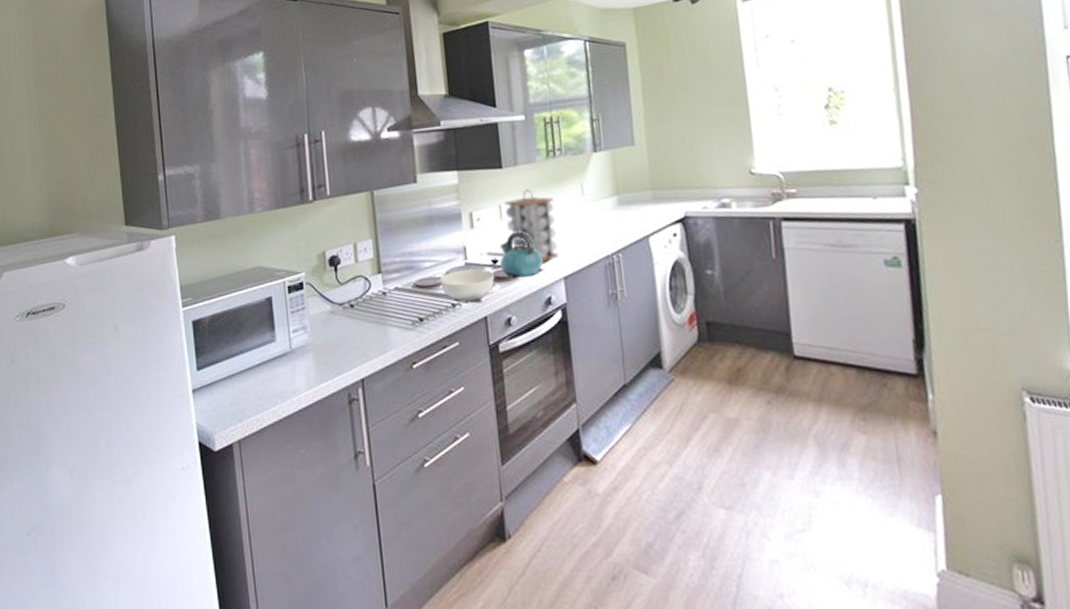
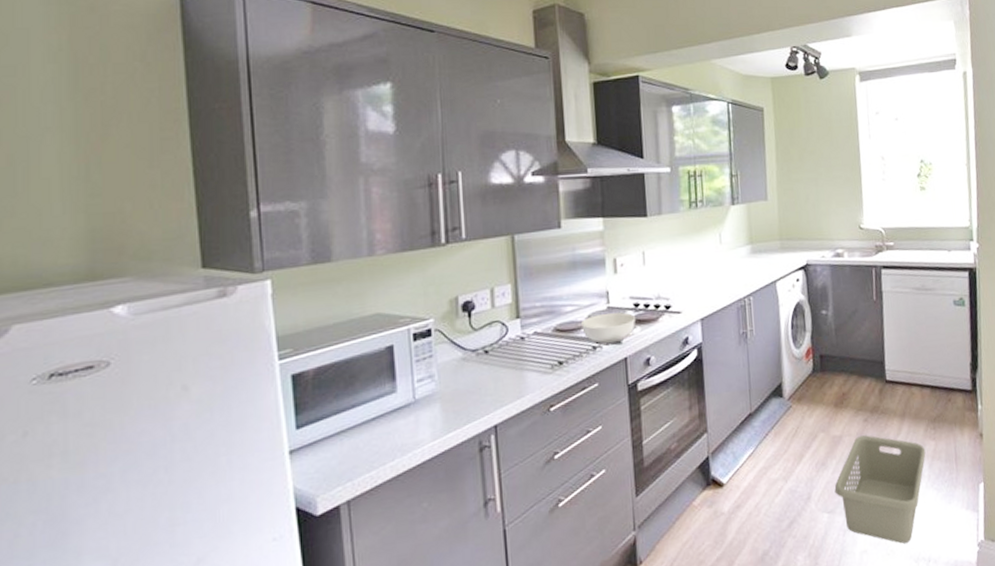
kettle: present [499,231,543,278] -> none [641,276,682,320]
spice rack: present [504,189,559,262] -> none [647,237,697,305]
laundry basket: none [732,420,854,559] -> present [834,435,926,544]

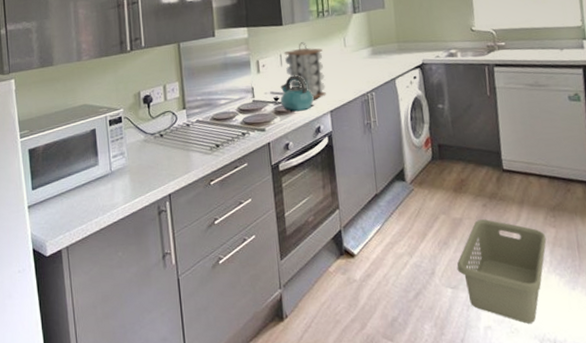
bowl: present [580,312,636,345] -> none [232,105,277,132]
kettle: none [641,276,682,320] -> present [280,75,314,112]
spice rack: none [647,237,697,305] -> present [283,42,326,99]

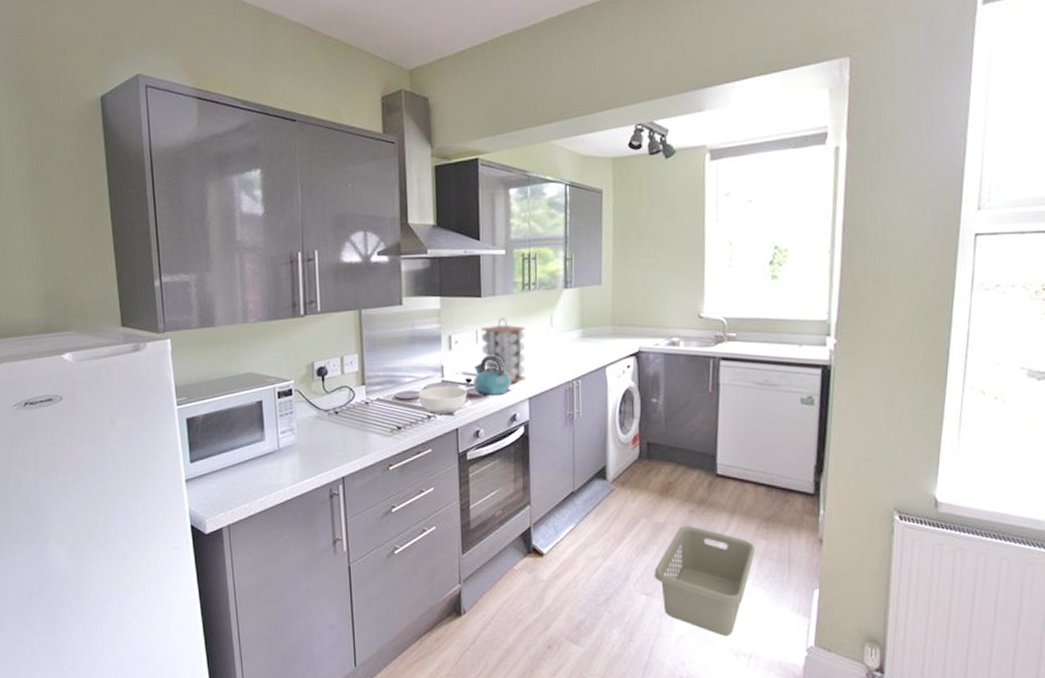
bowl: none [232,105,277,132] -> present [417,385,468,415]

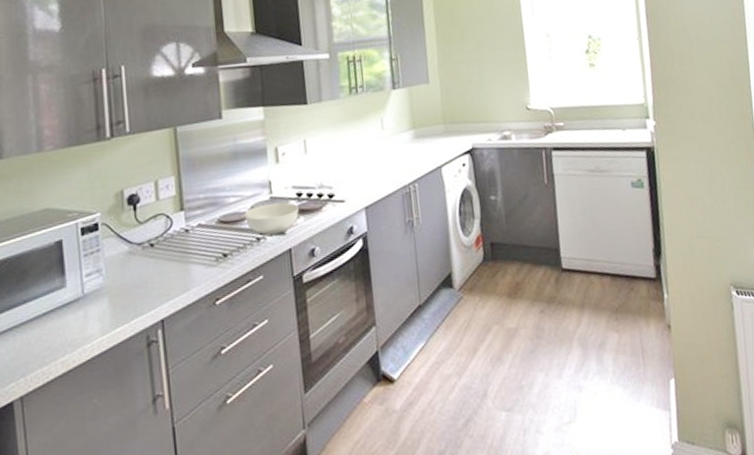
kettle: present [473,355,511,396] -> none [304,165,346,209]
spice rack: present [480,318,526,384] -> none [308,124,360,194]
laundry basket: present [654,526,755,636] -> none [512,327,609,445]

